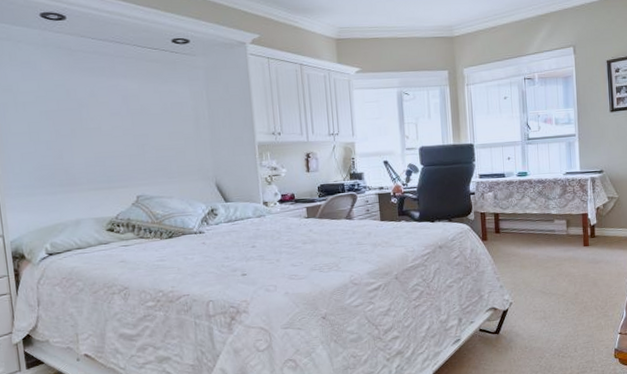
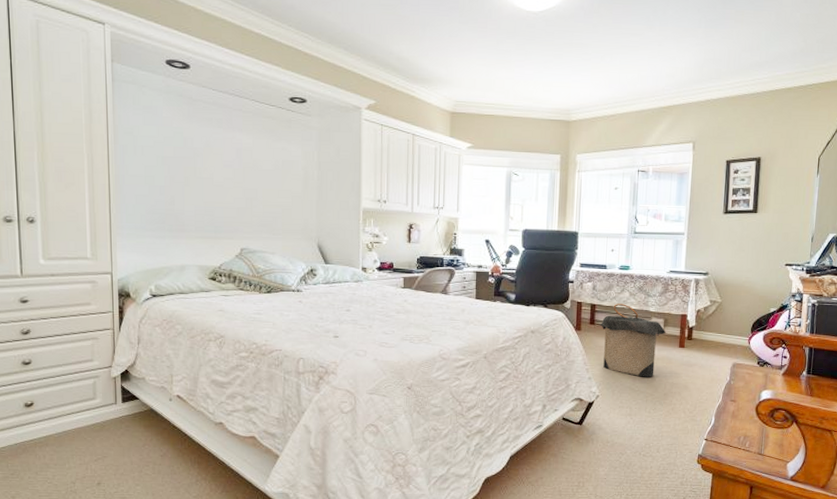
laundry hamper: none [504,209,569,280] -> present [599,303,666,377]

